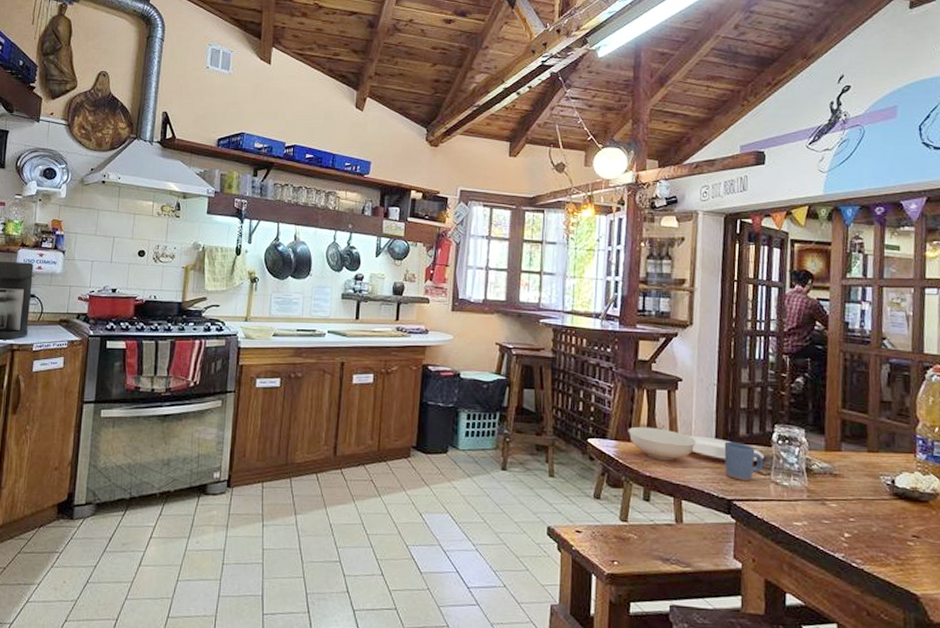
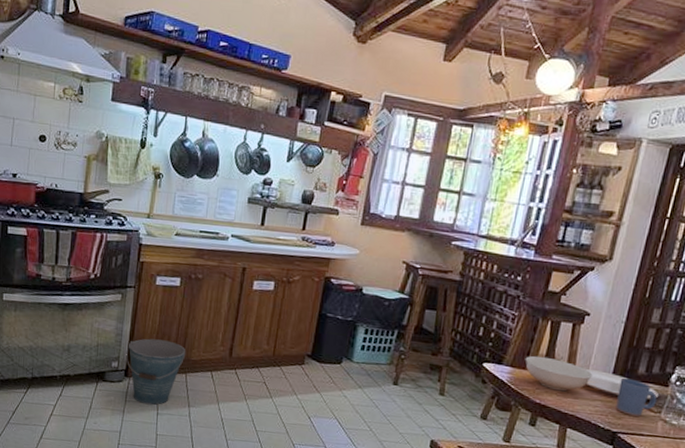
bucket: none [228,444,290,516] -> present [126,338,186,405]

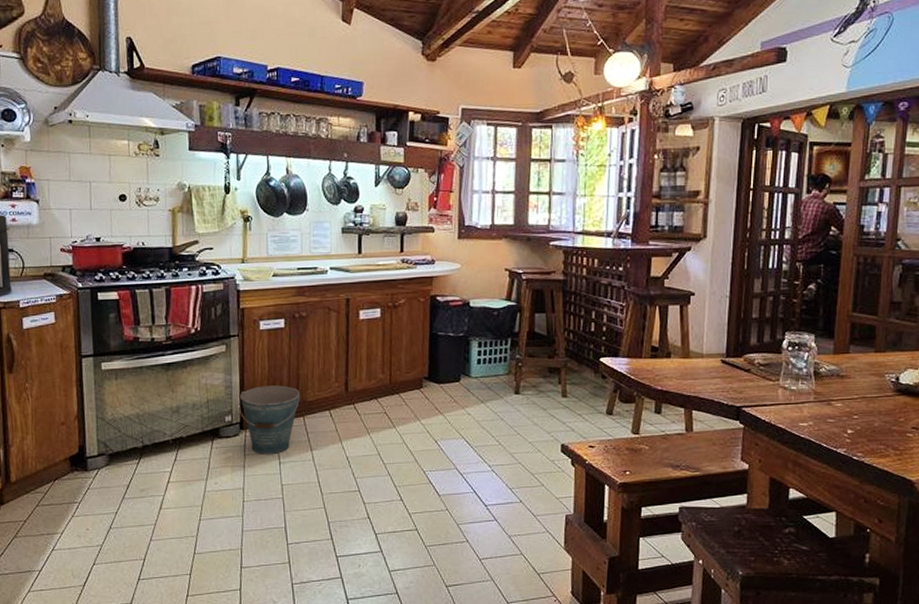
bowl: present [525,355,593,392] -> none [640,342,708,375]
plate: present [584,368,660,399] -> none [698,347,775,370]
mug: present [616,378,657,417] -> none [735,351,773,388]

